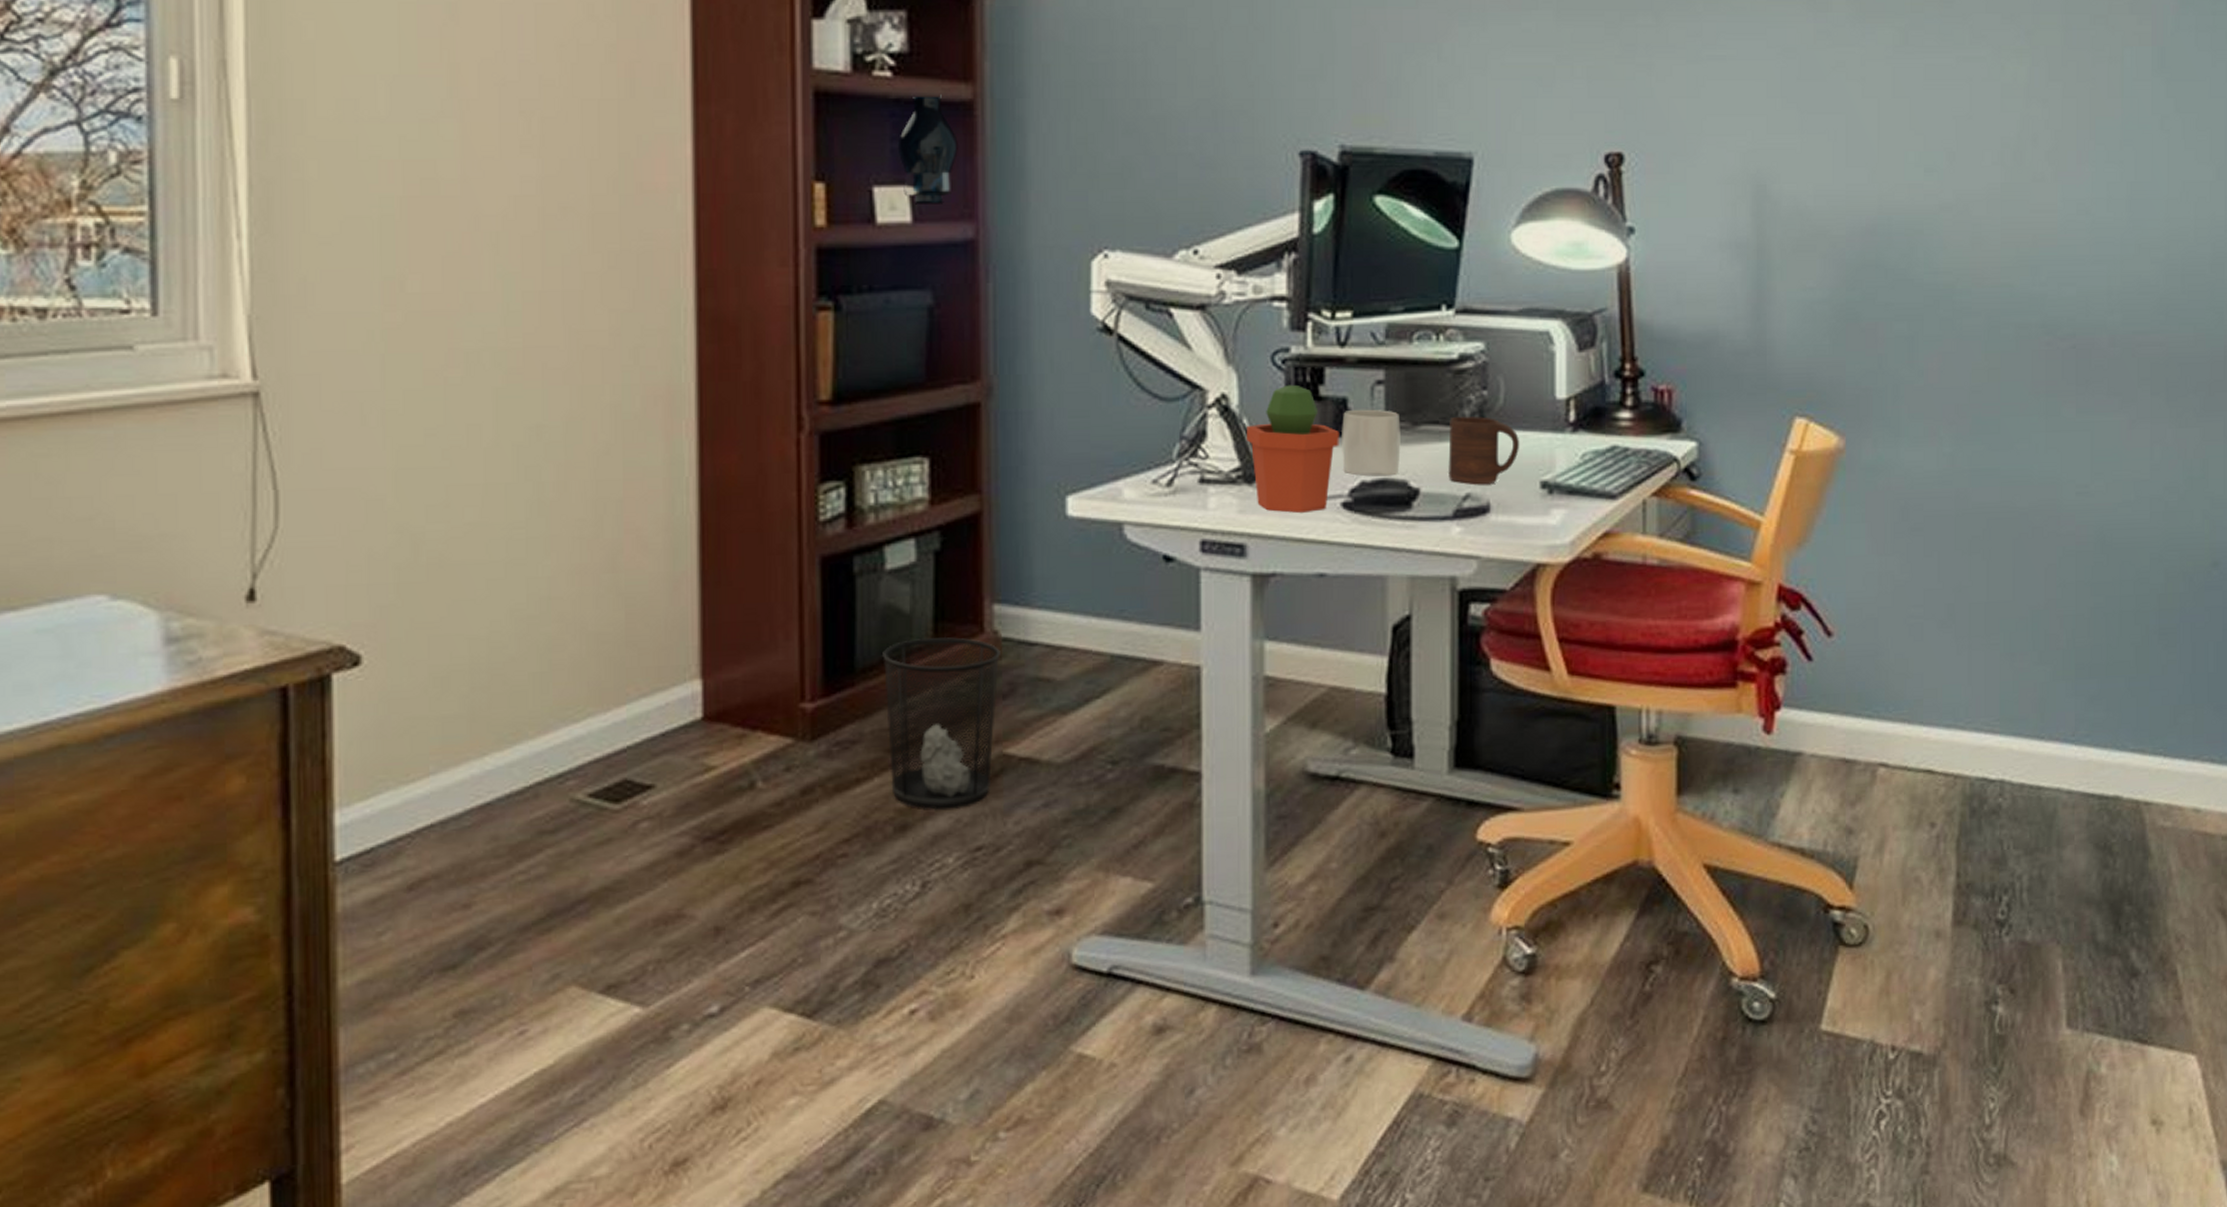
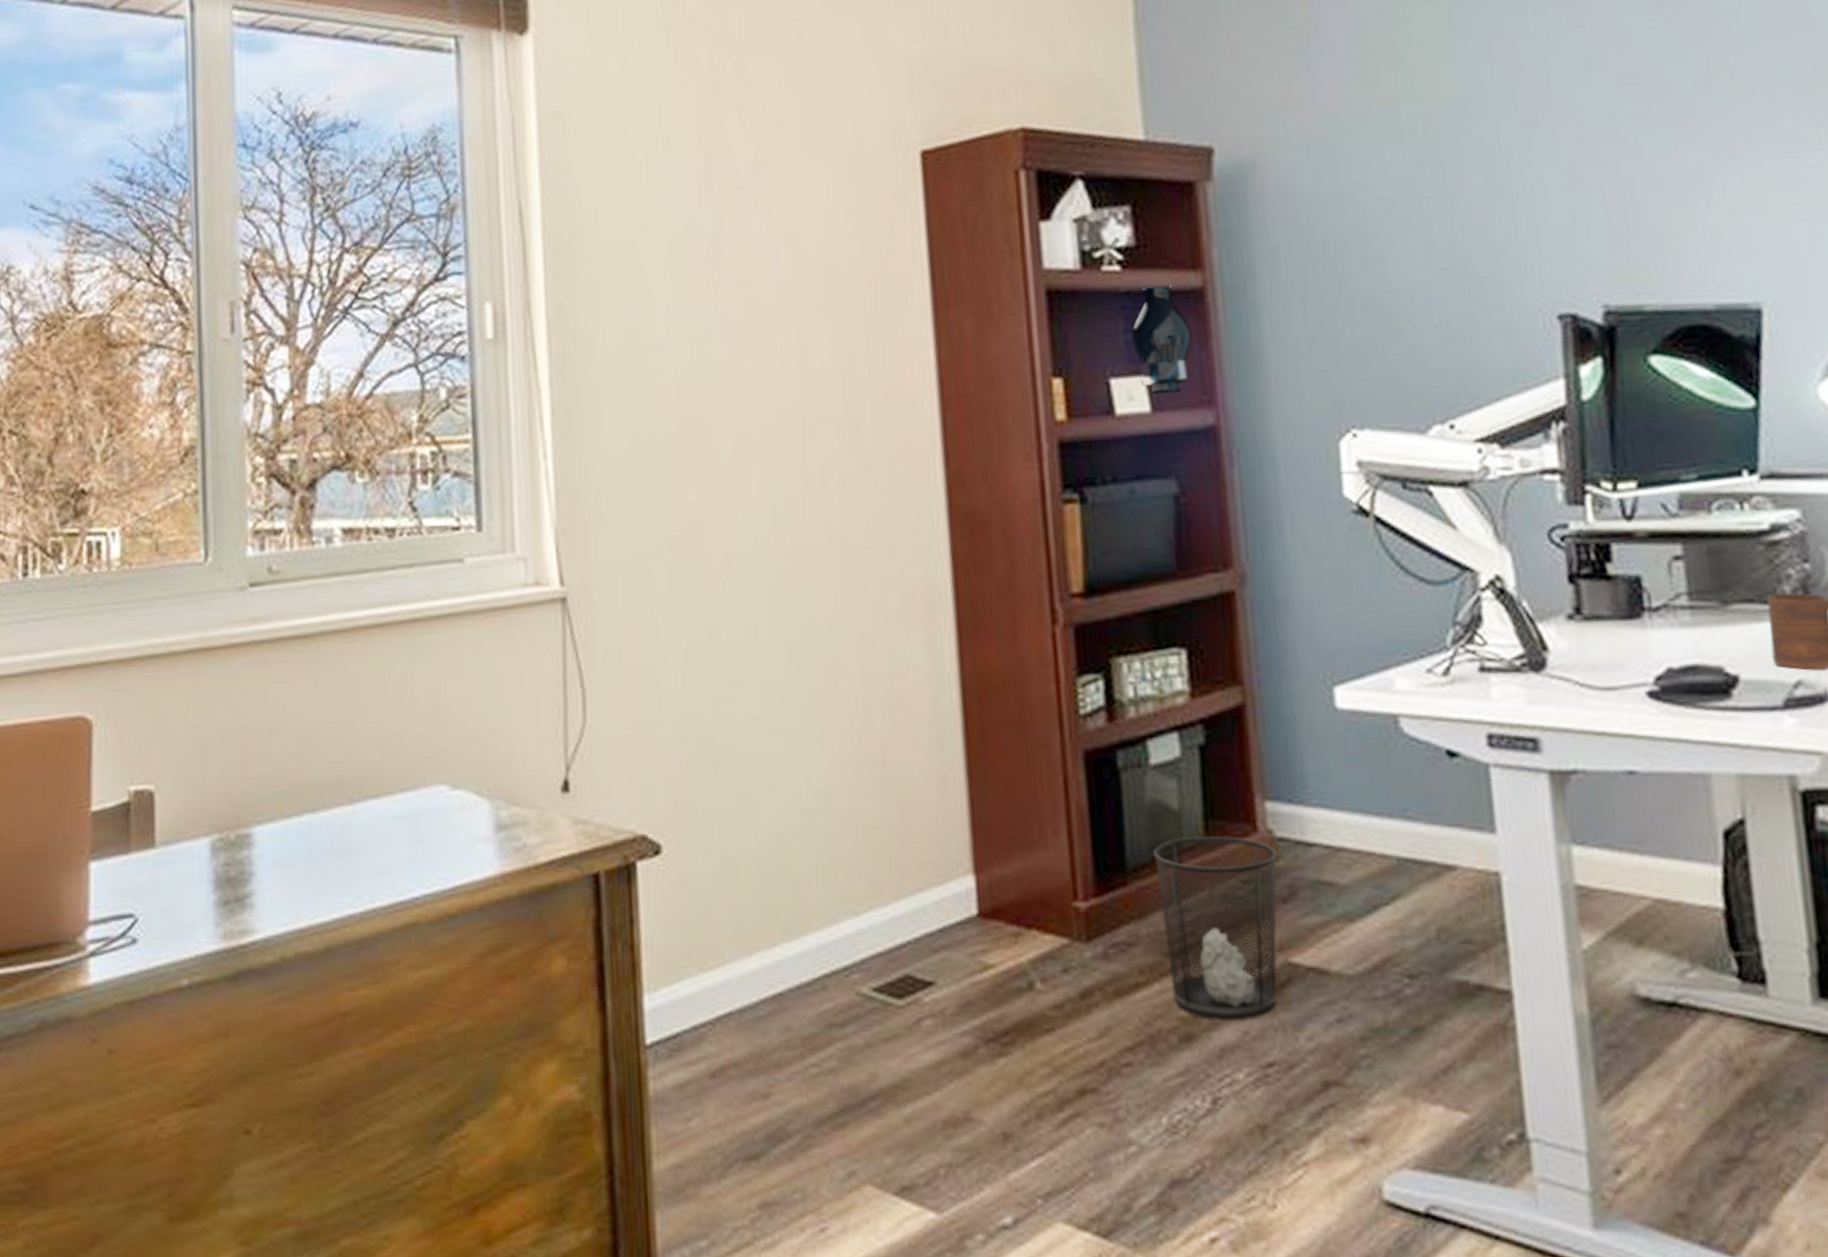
succulent plant: present [1247,384,1339,514] -> none [1527,563,1637,705]
mug: present [1342,409,1401,477] -> none [1637,587,1712,663]

